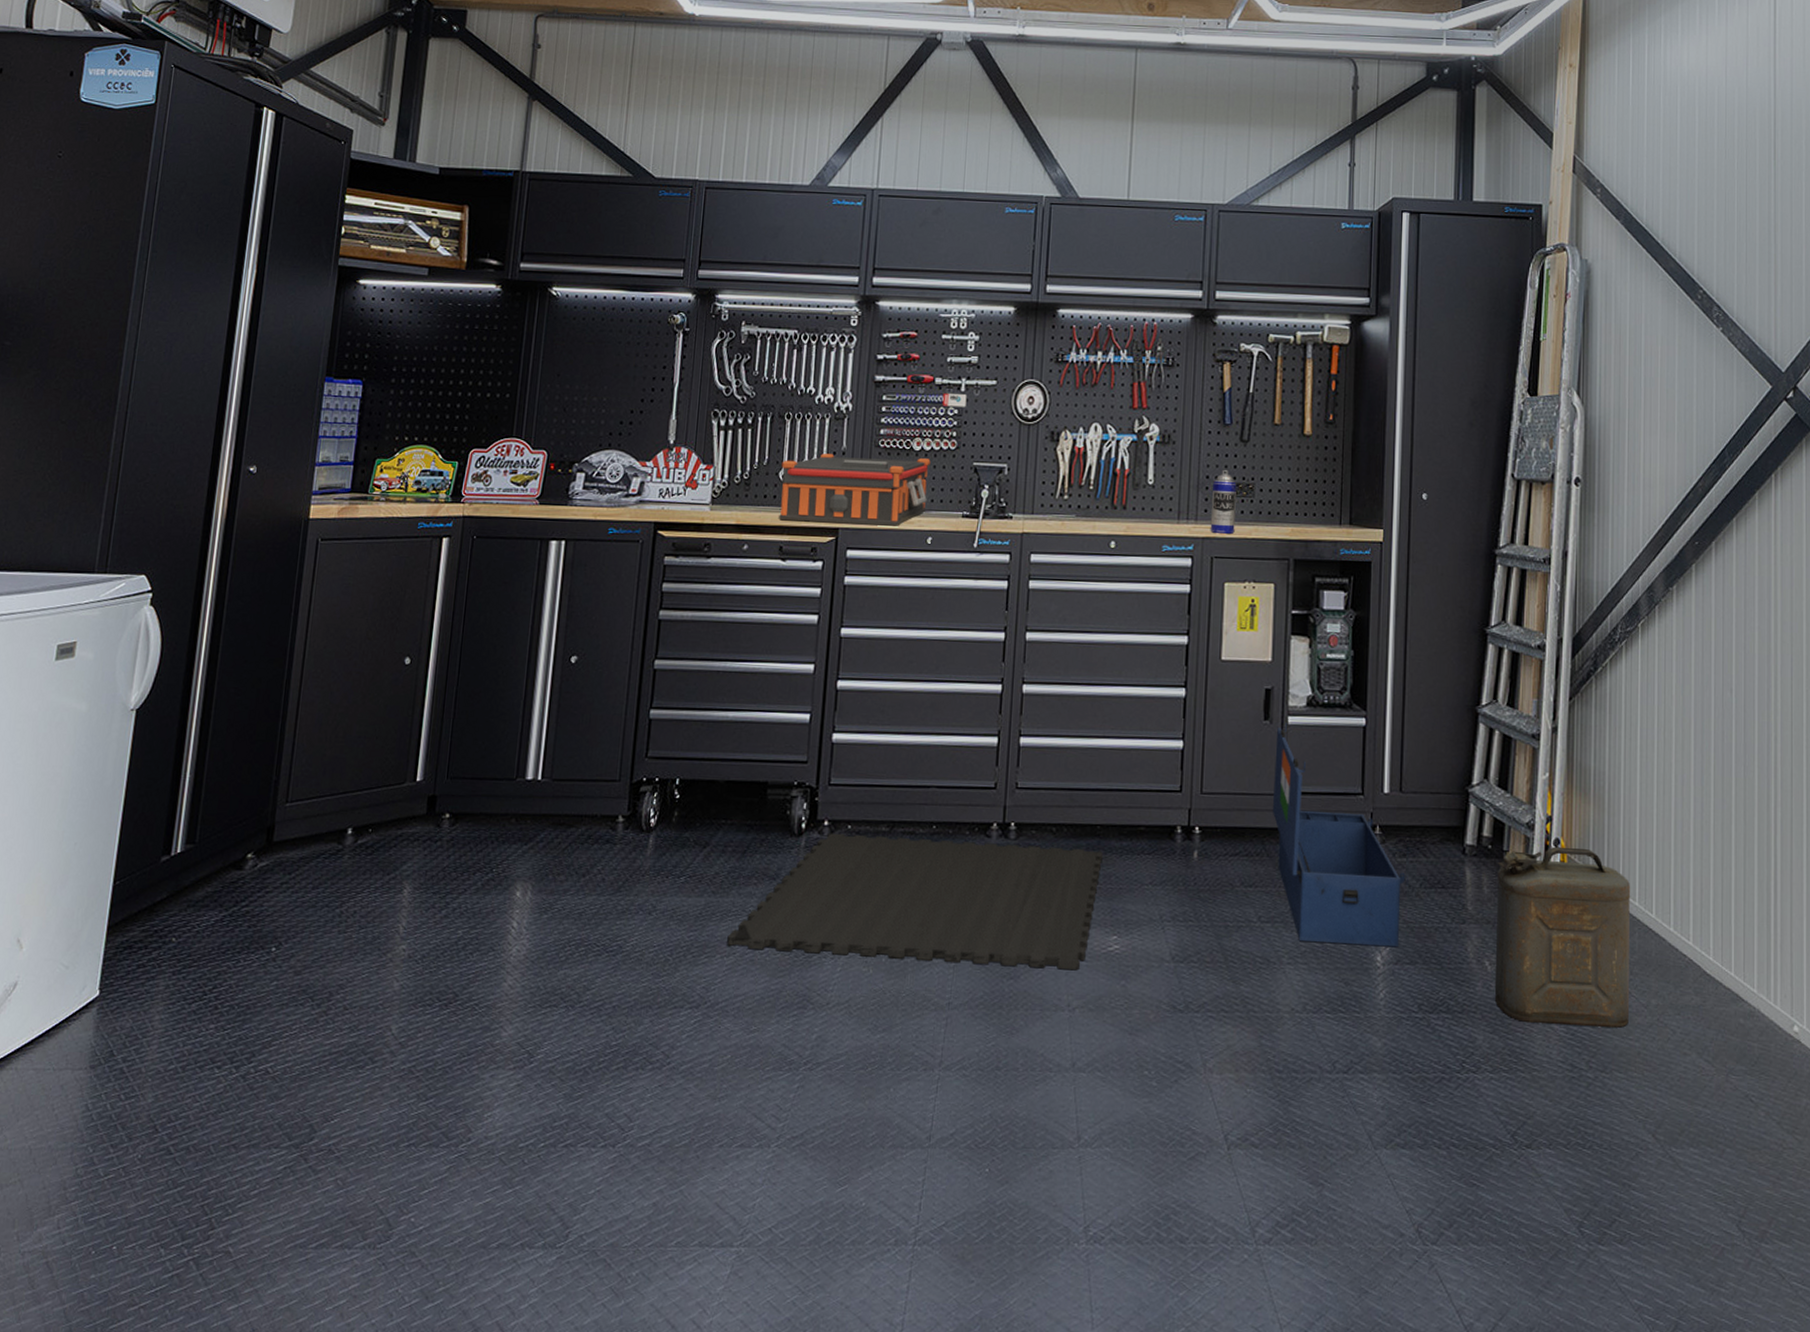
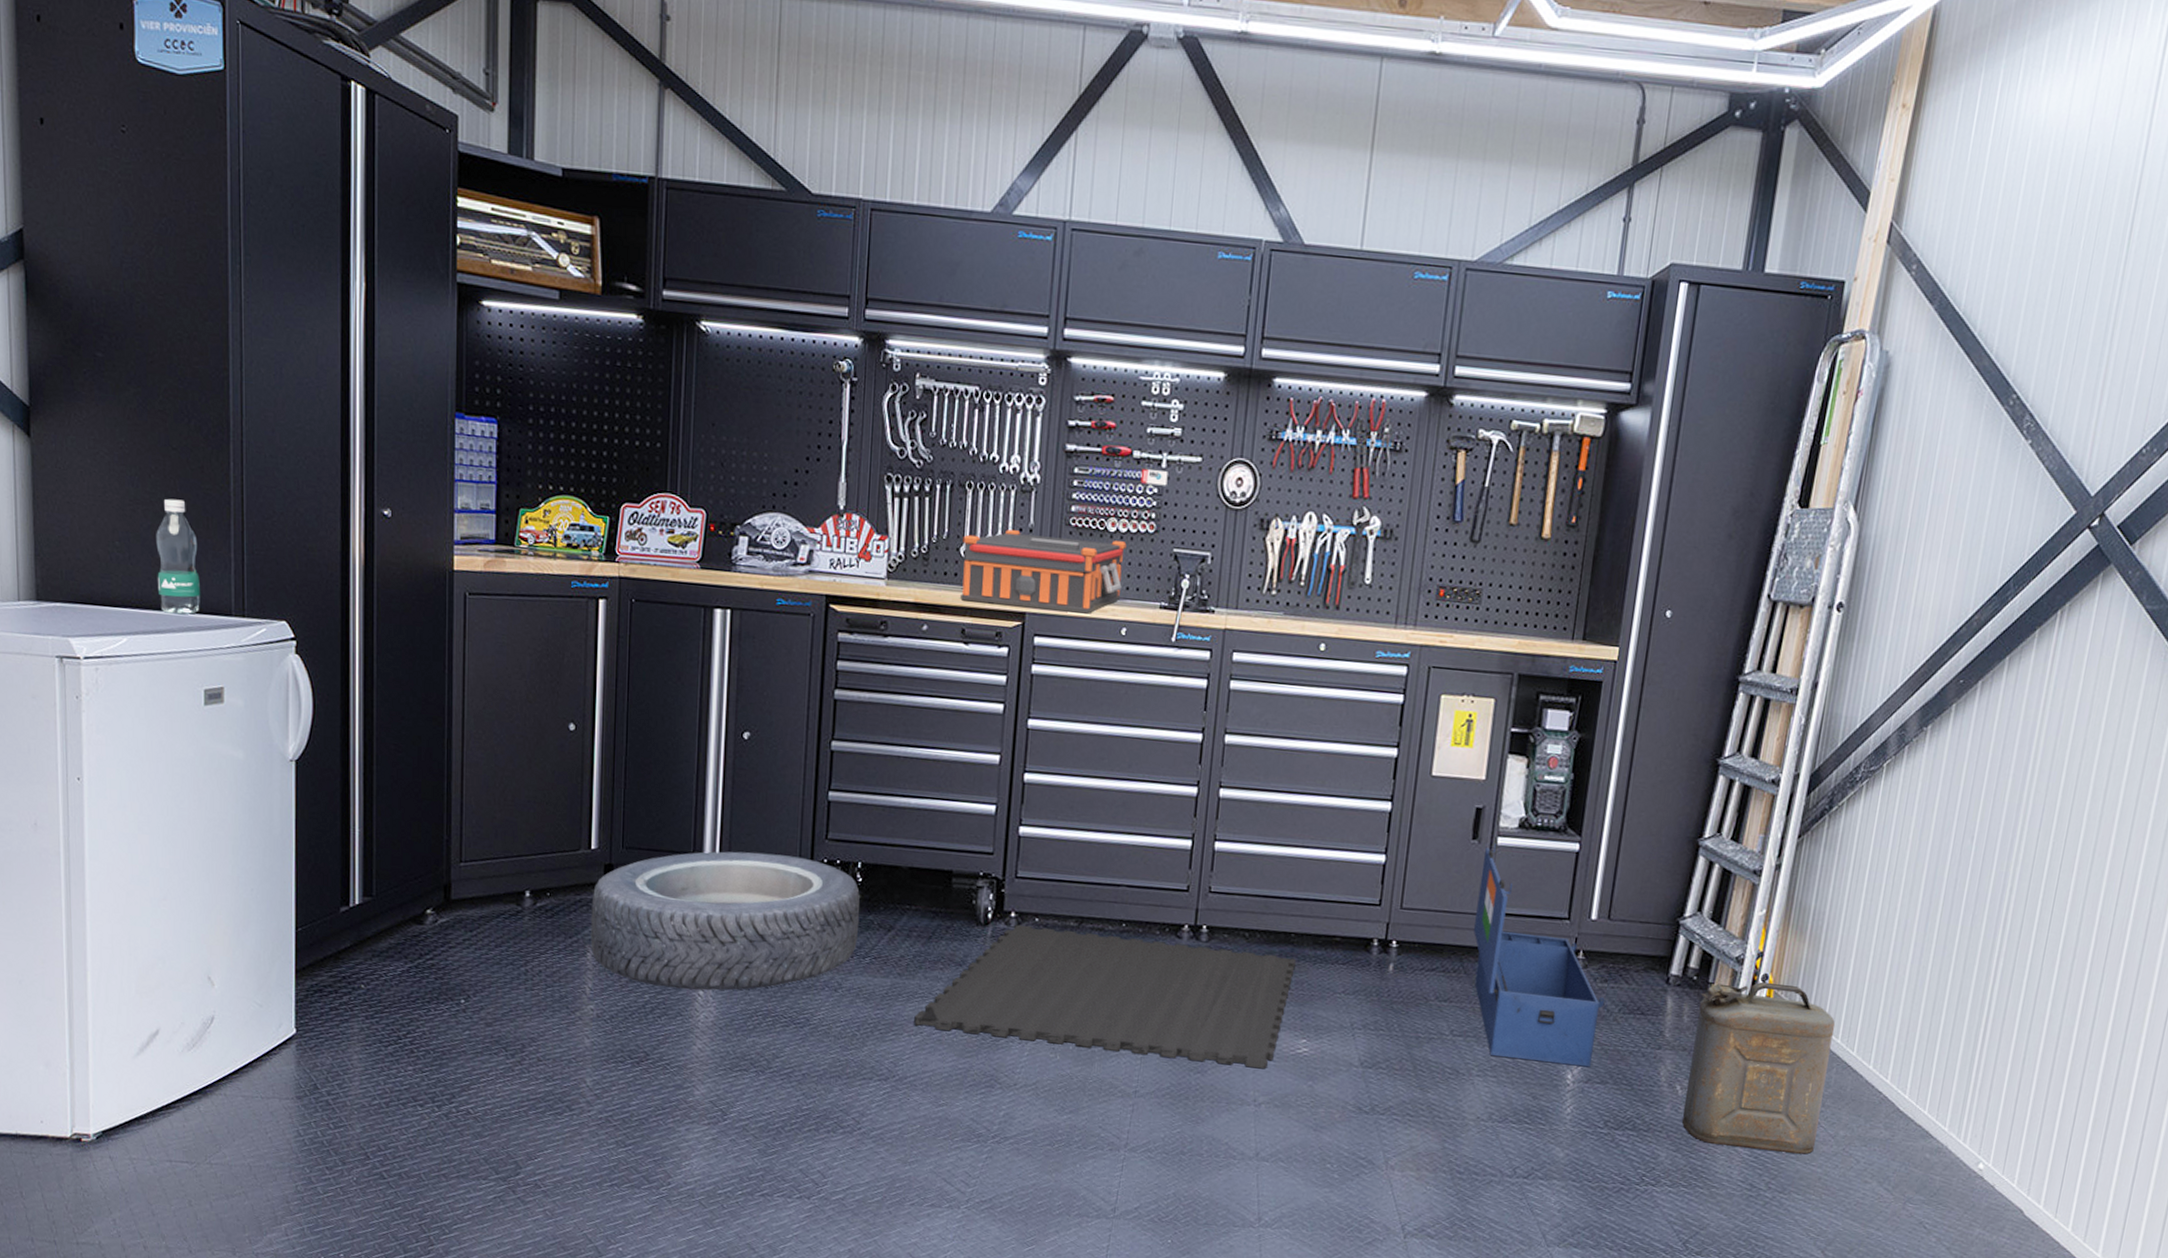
bottle: none [27,467,73,574] -> present [155,498,201,615]
car tire: none [408,774,677,923] -> present [591,851,860,991]
spray can: present [1210,470,1237,534] -> none [1429,572,1463,643]

